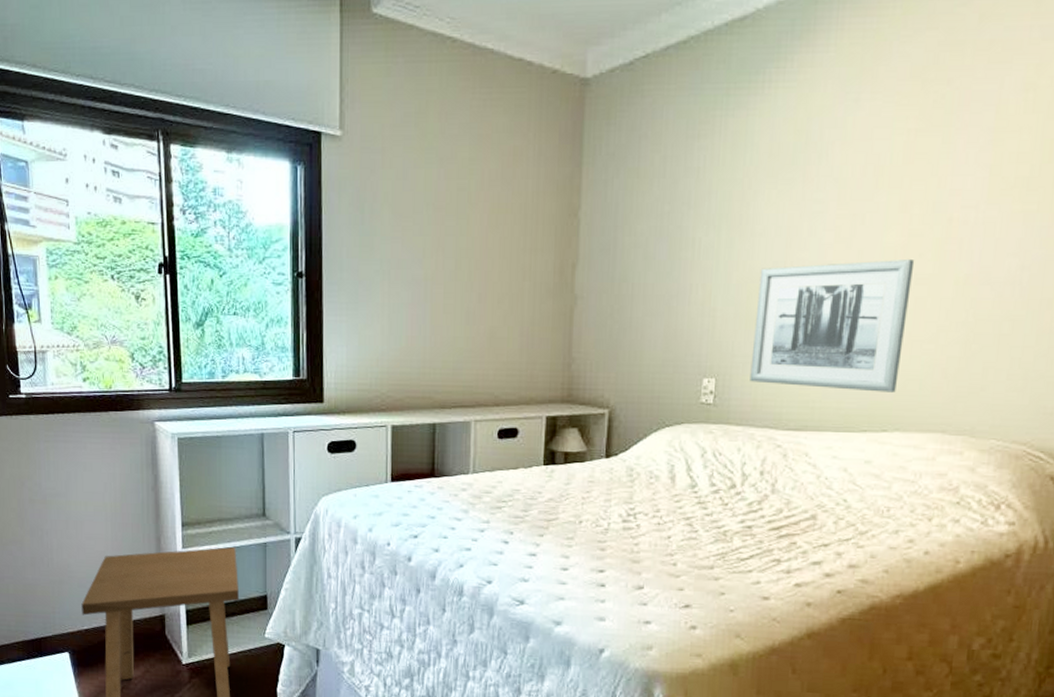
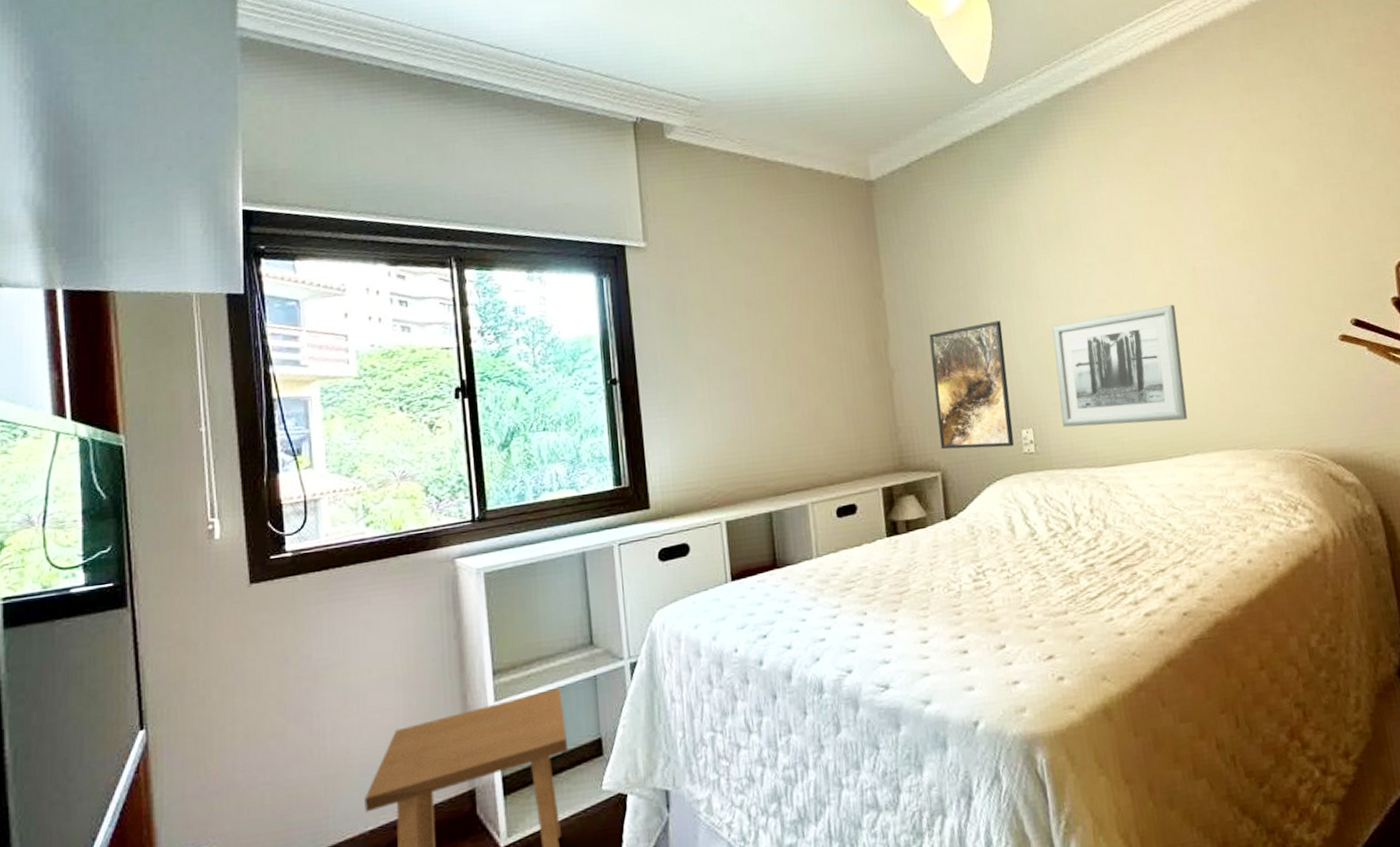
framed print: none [613,256,704,395] -> present [929,321,1014,450]

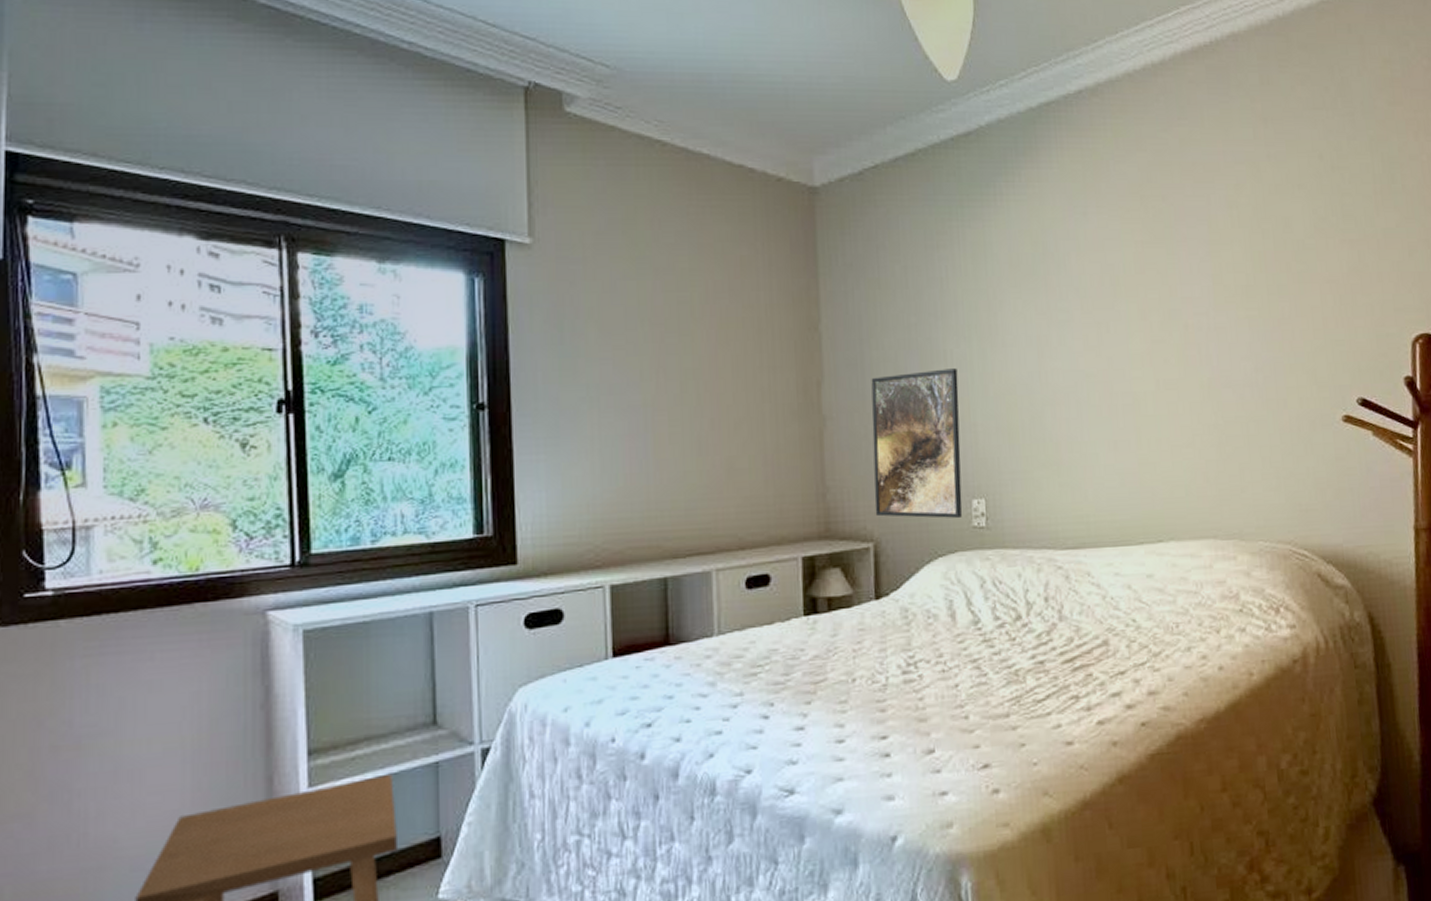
wall art: present [1051,305,1188,428] -> none [1016,366,1165,502]

